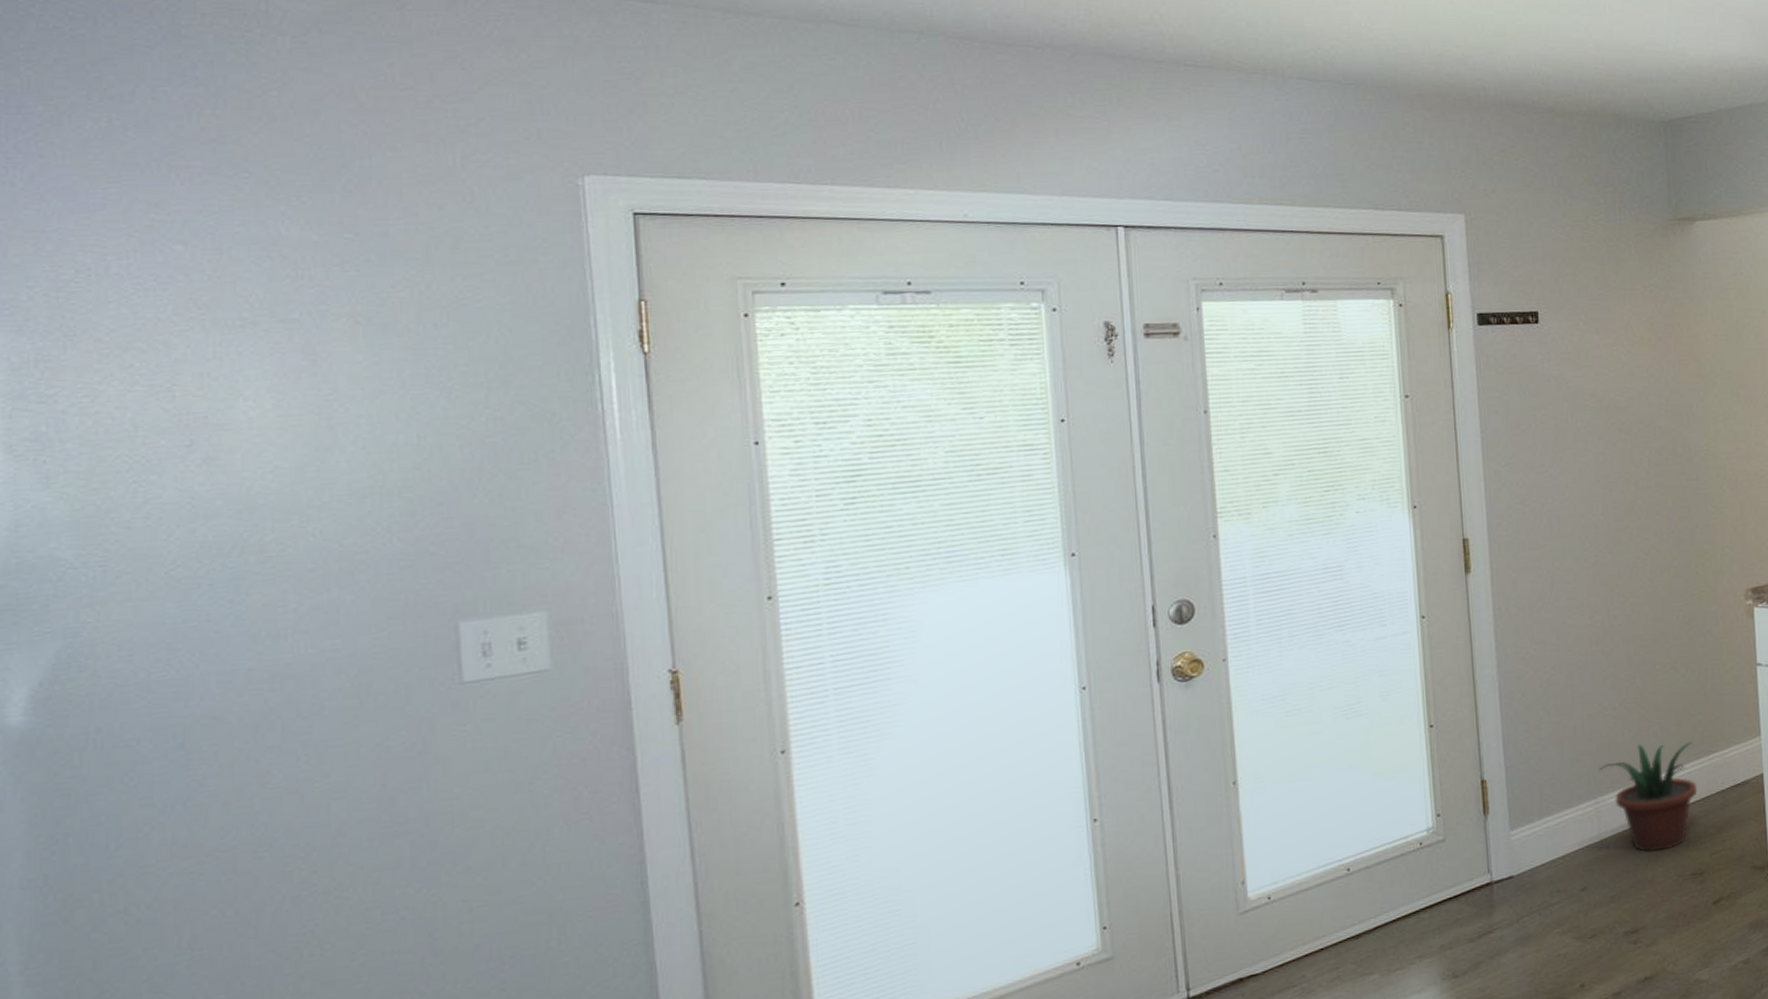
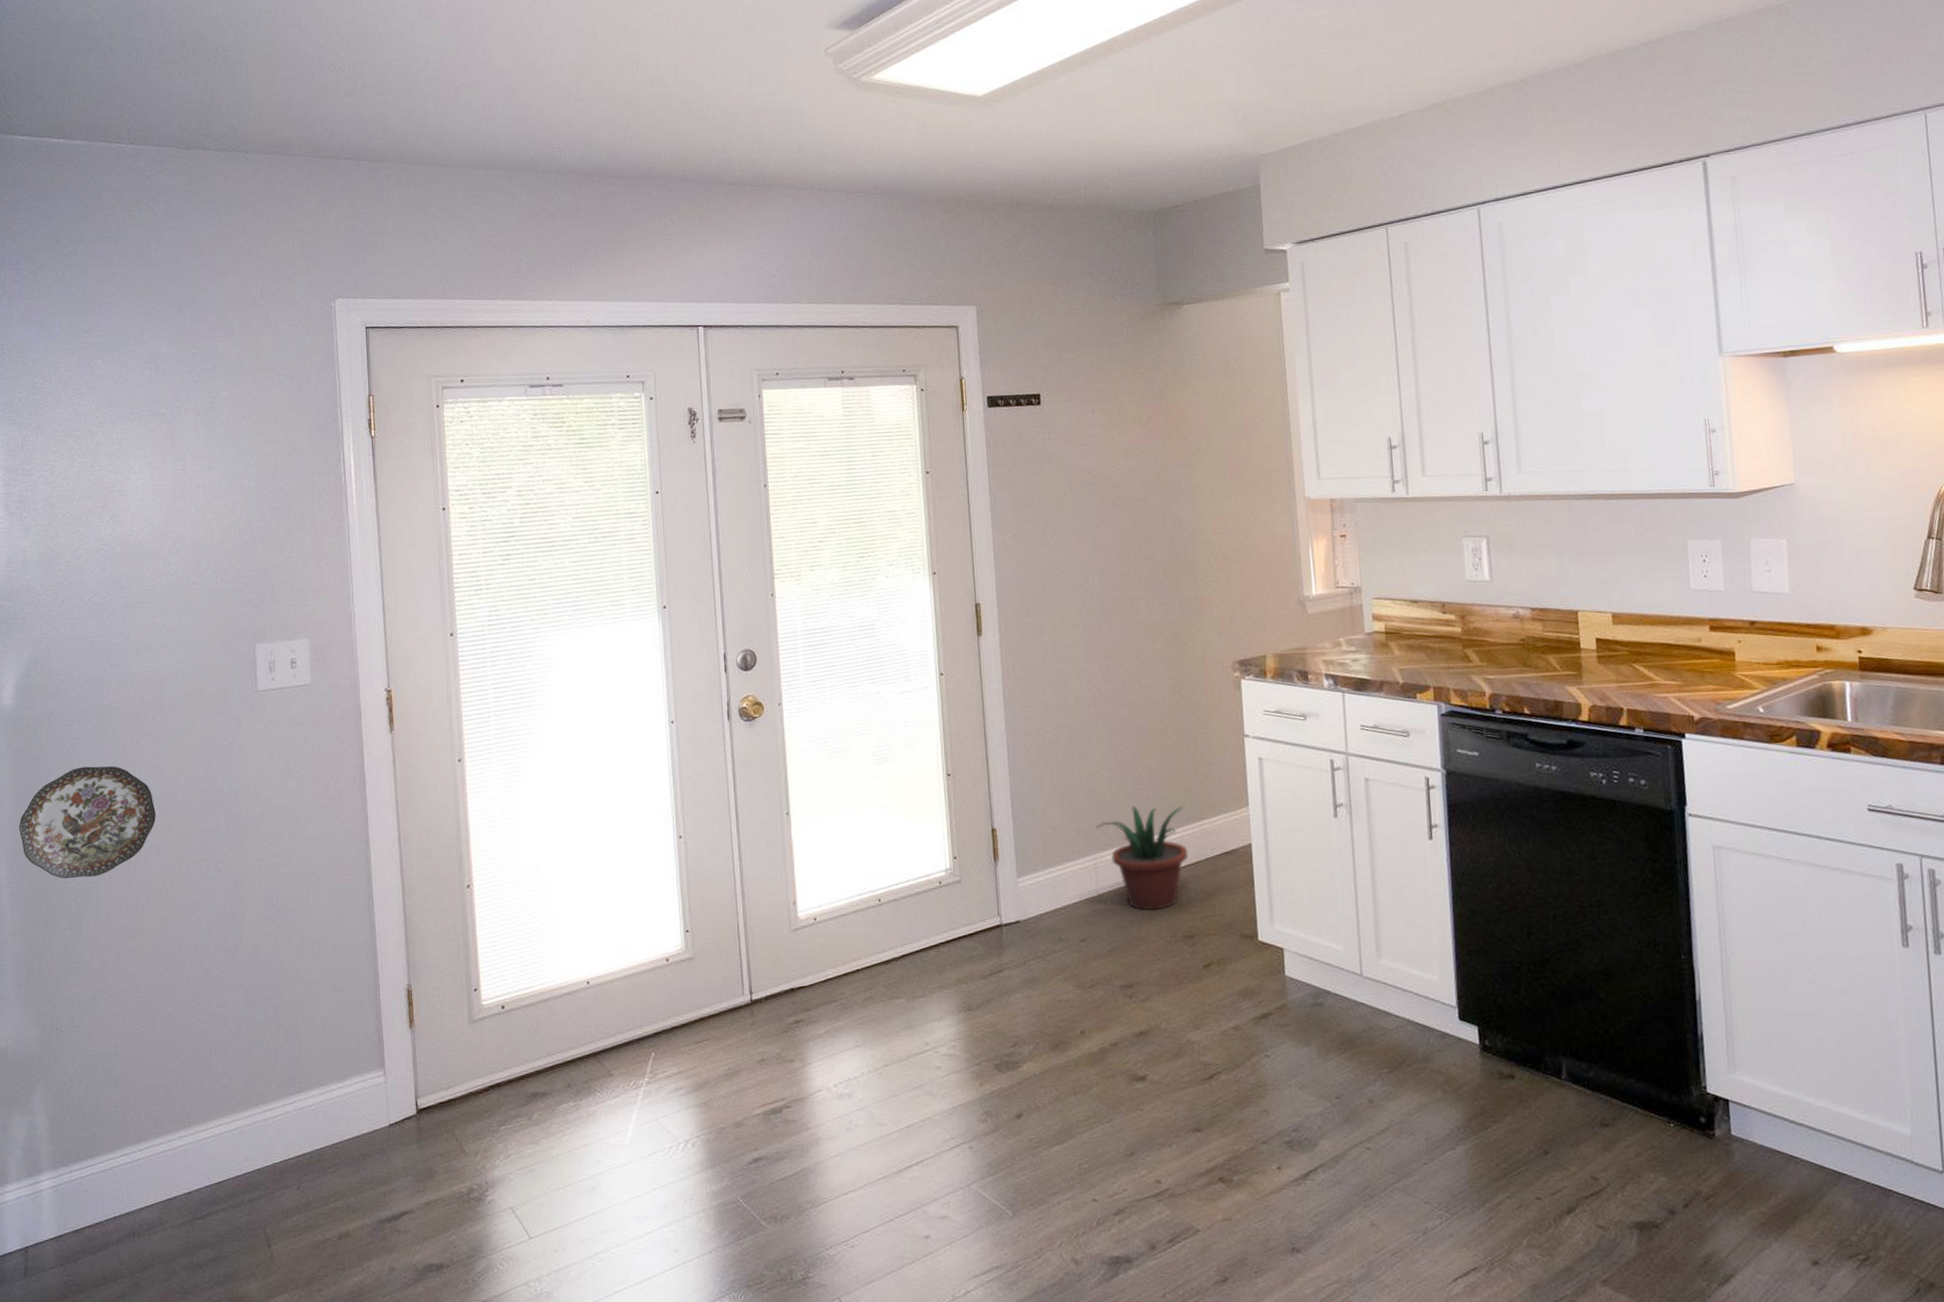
decorative plate: none [42,795,293,955] -> present [19,766,157,879]

